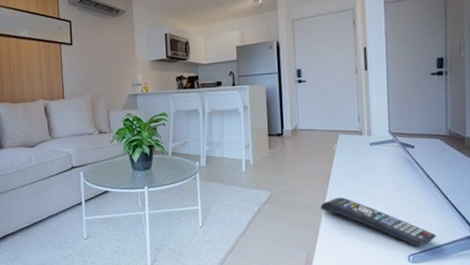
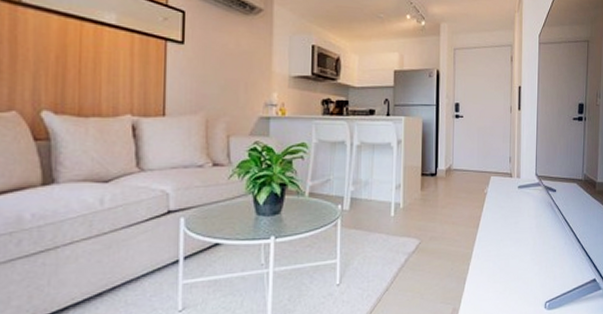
remote control: present [320,197,437,247] -> none [469,244,569,293]

